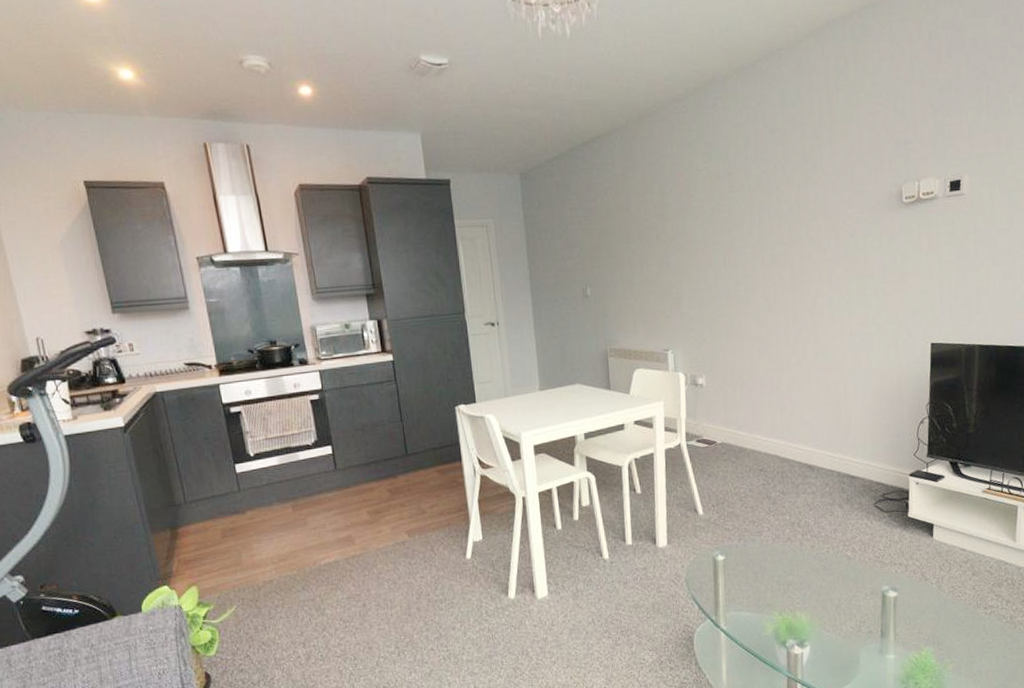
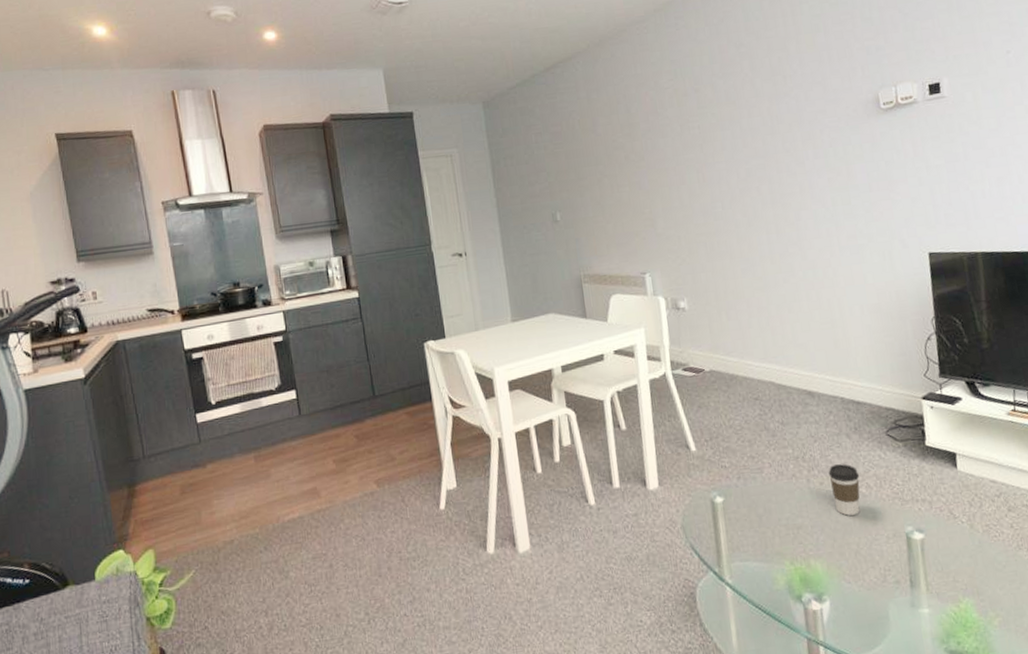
coffee cup: none [820,530,847,575] -> present [828,464,860,516]

